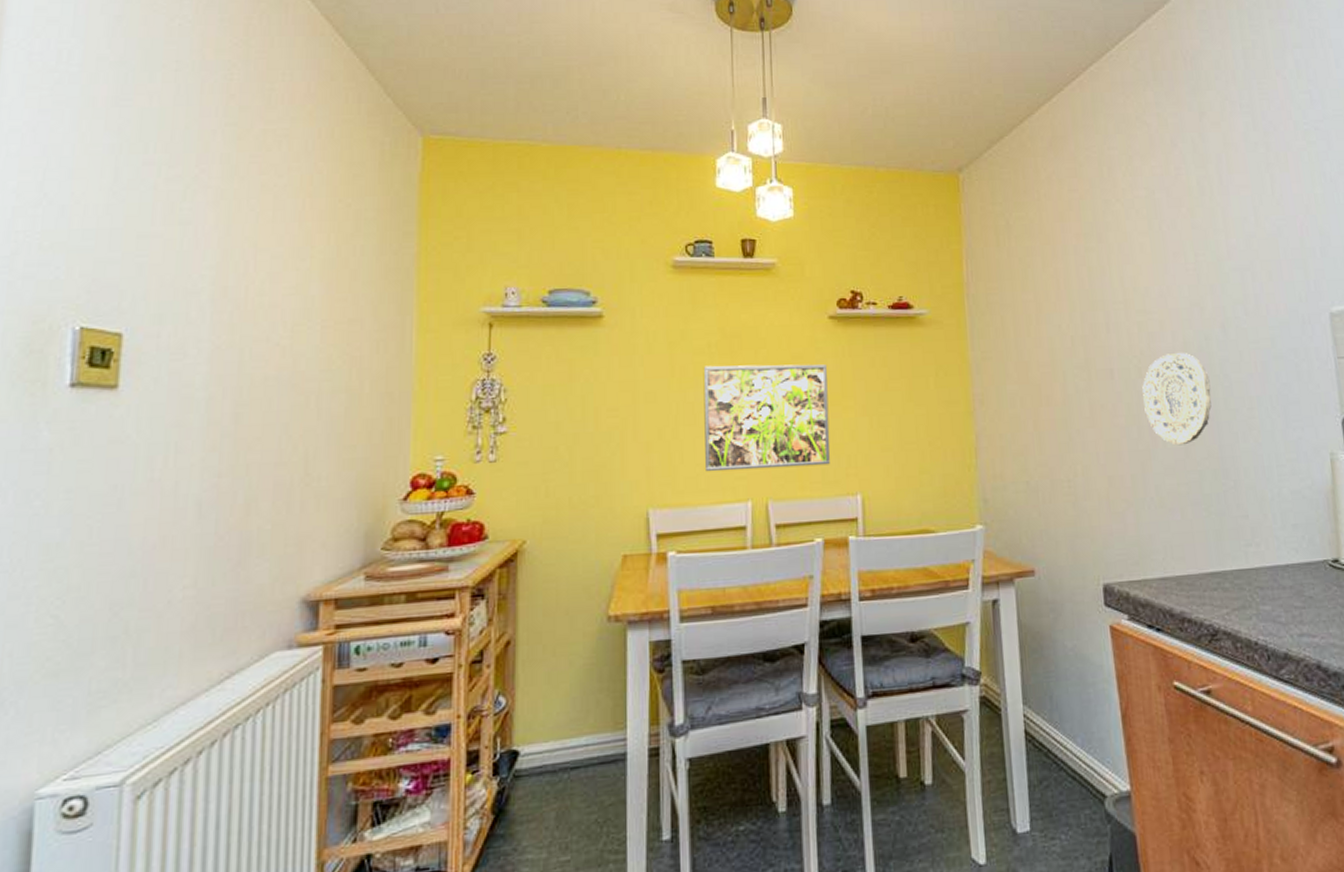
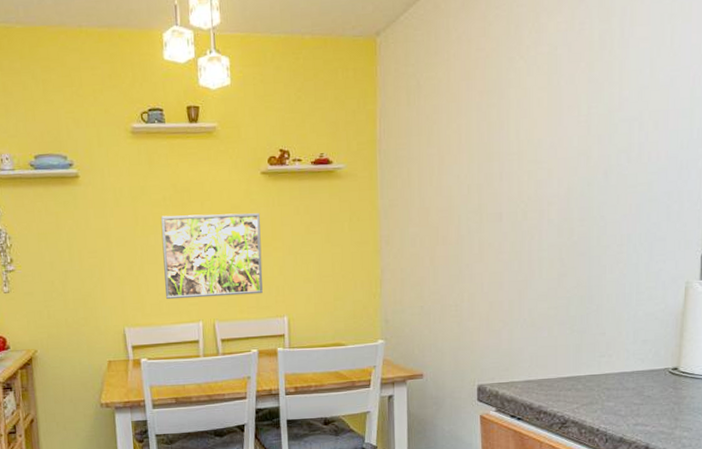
decorative plate: present [1142,353,1212,446] -> none [526,198,587,277]

